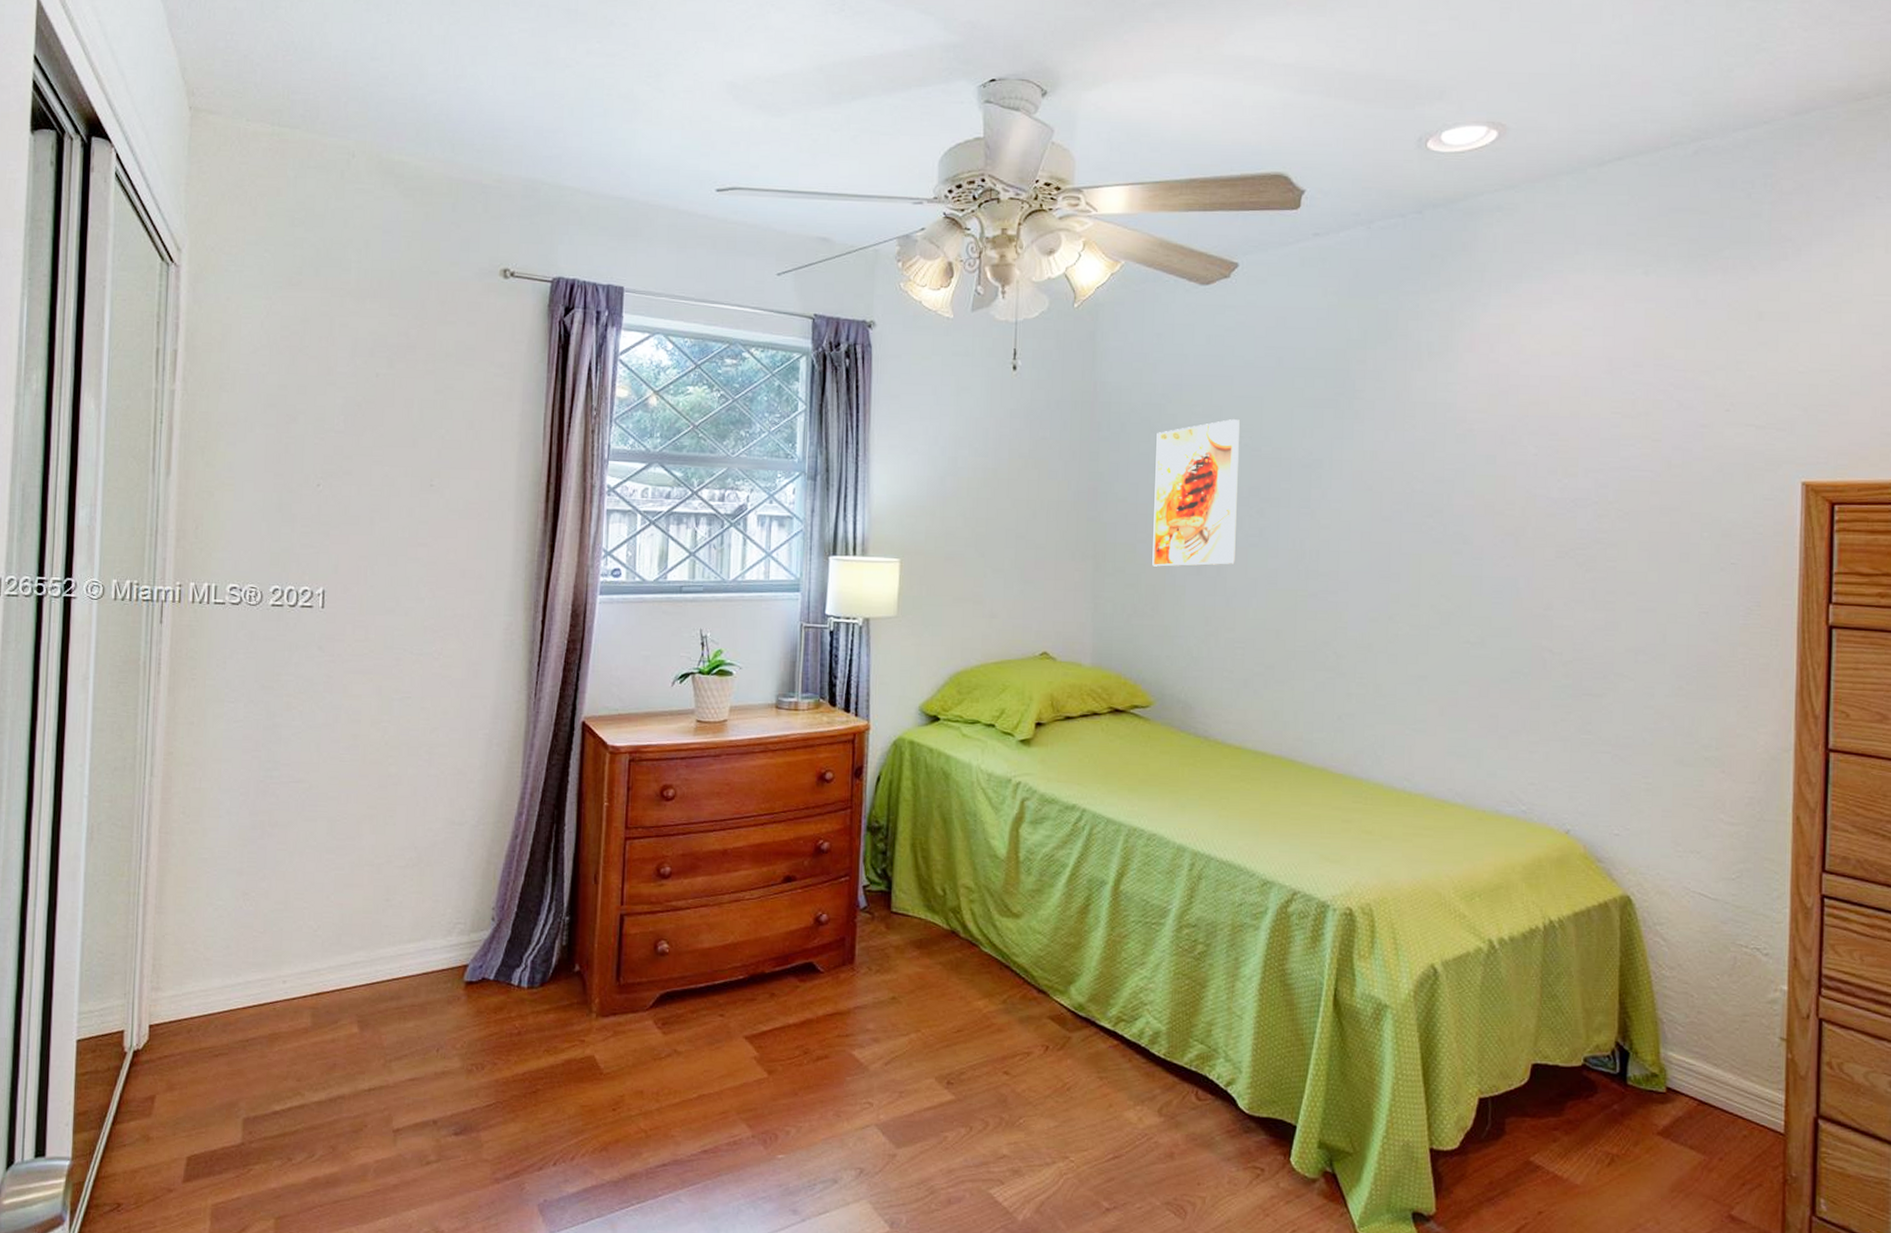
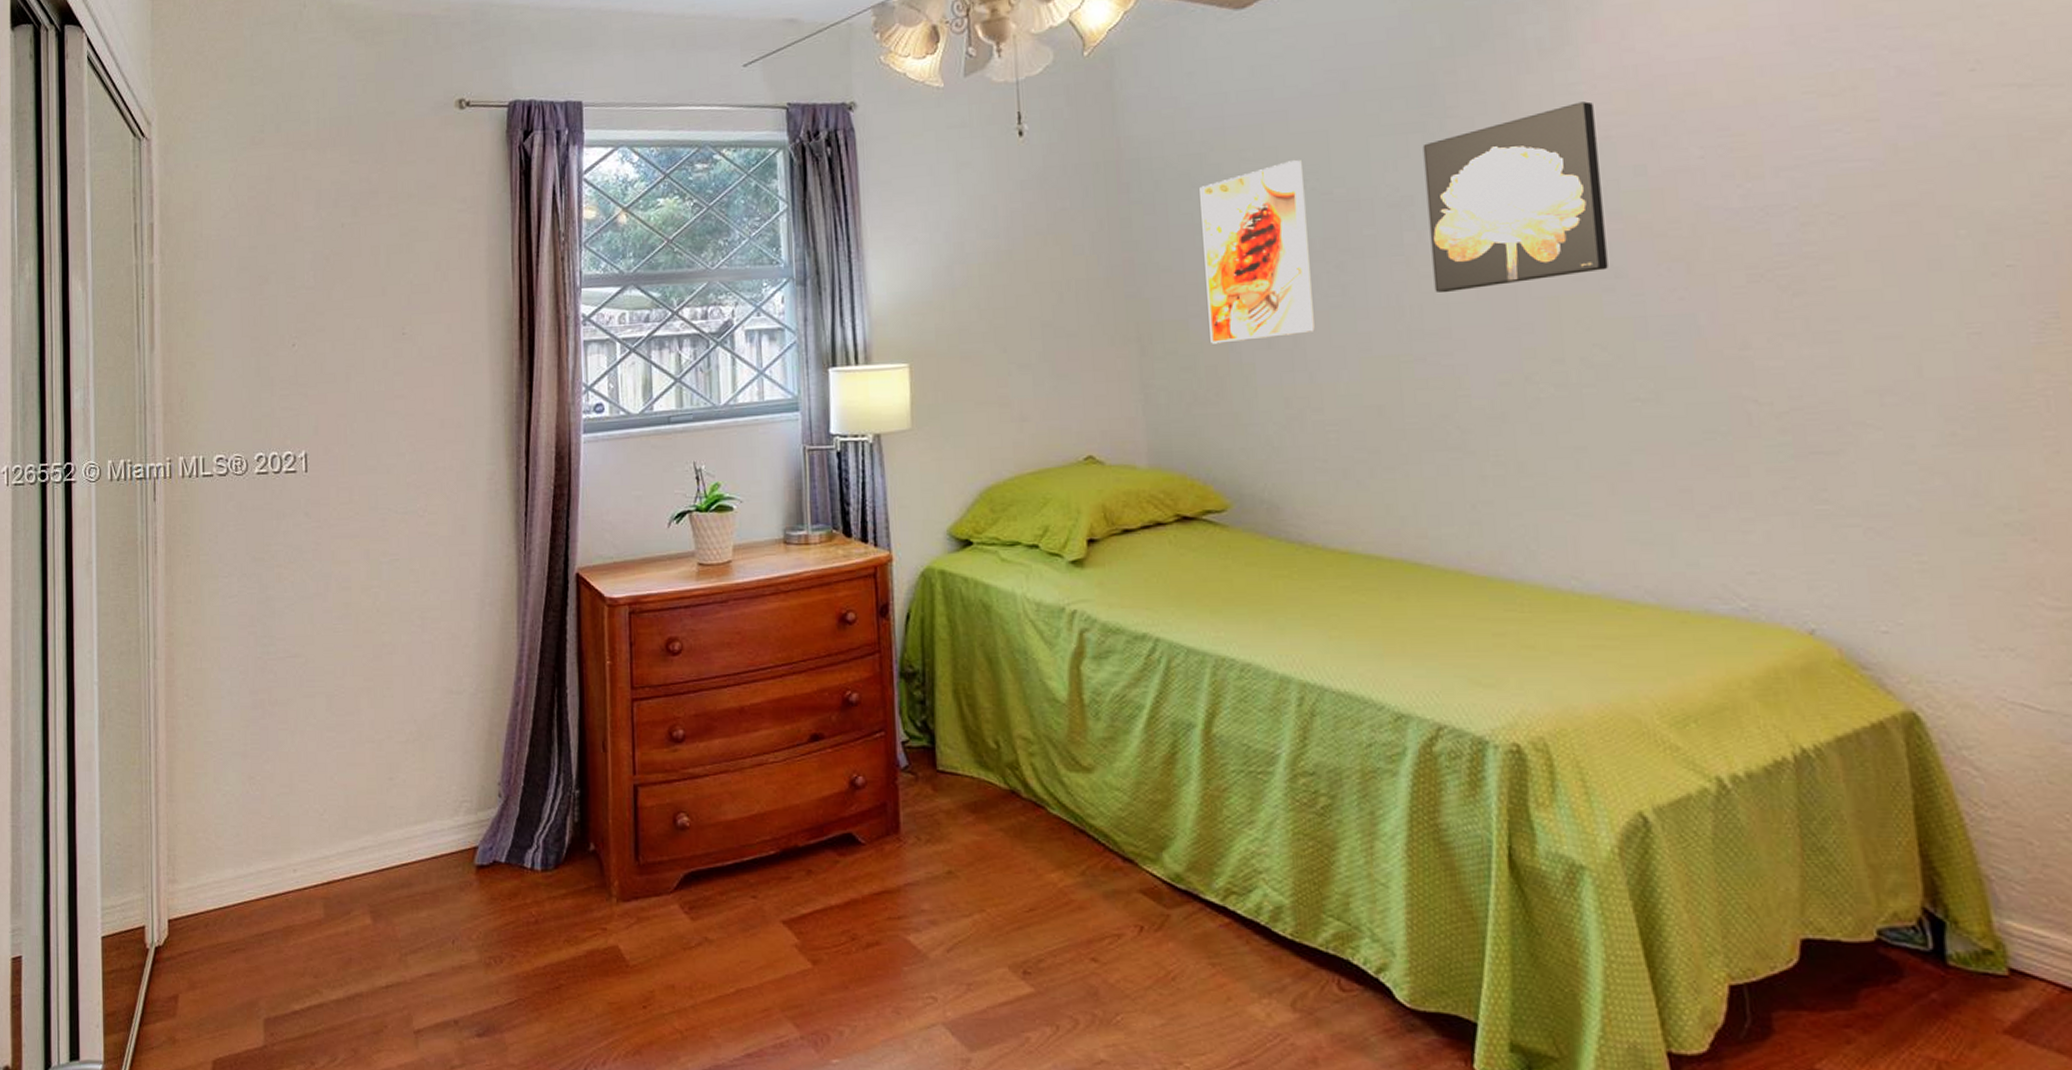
wall art: none [1330,399,1463,543] -> present [1422,101,1608,293]

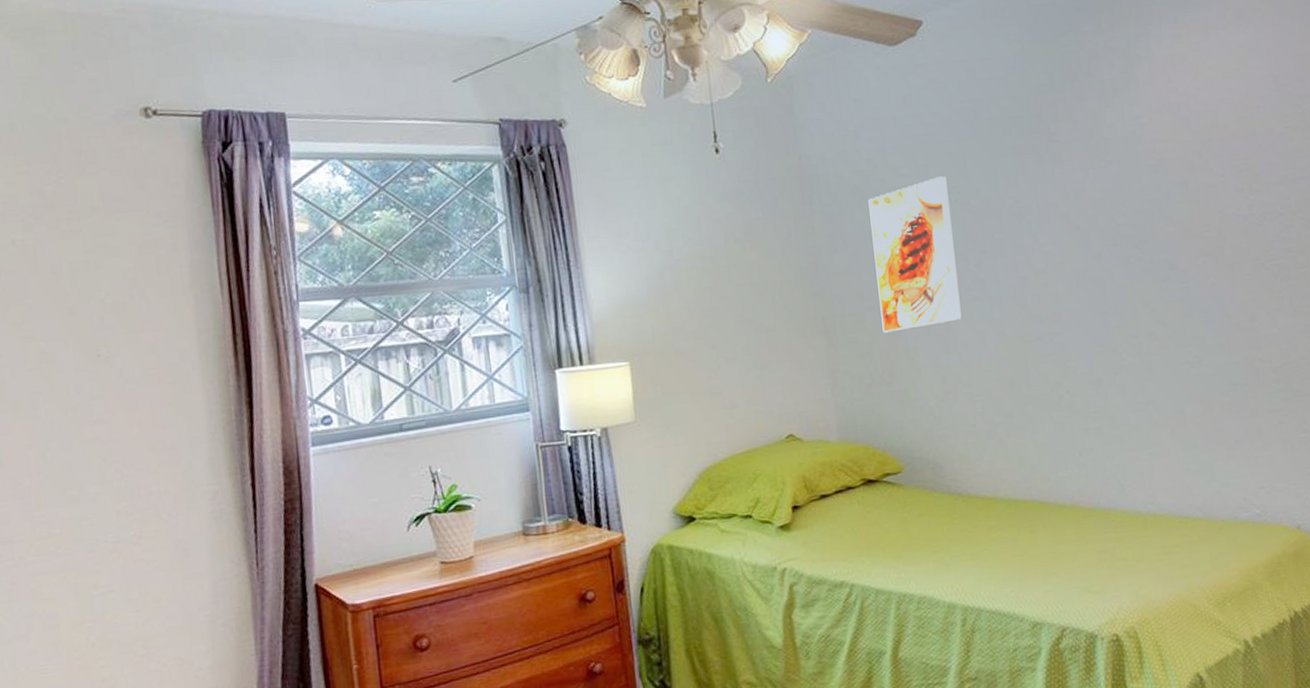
wall art: present [1422,101,1608,293] -> none [1035,131,1165,285]

